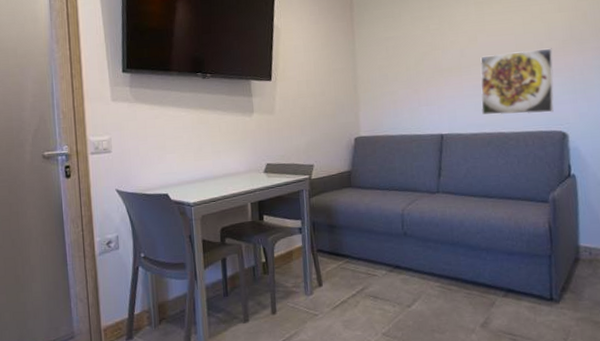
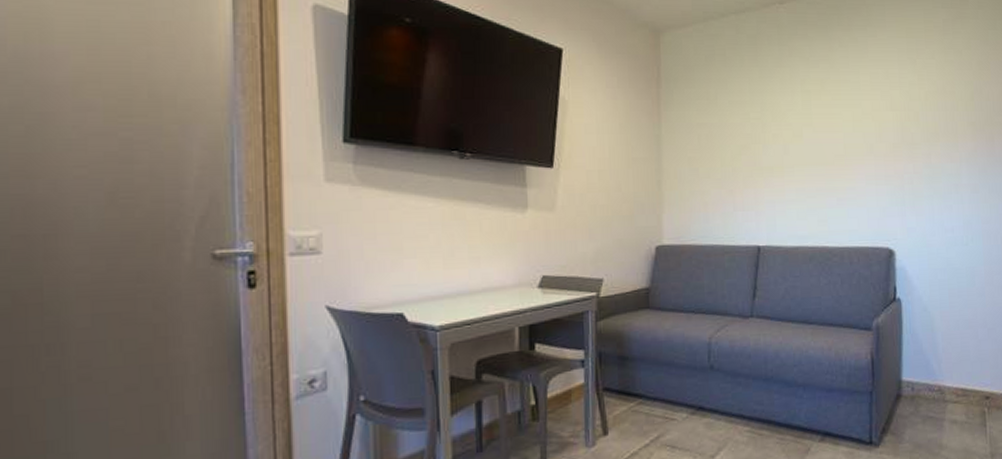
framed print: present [480,48,555,115] -> none [804,151,884,227]

